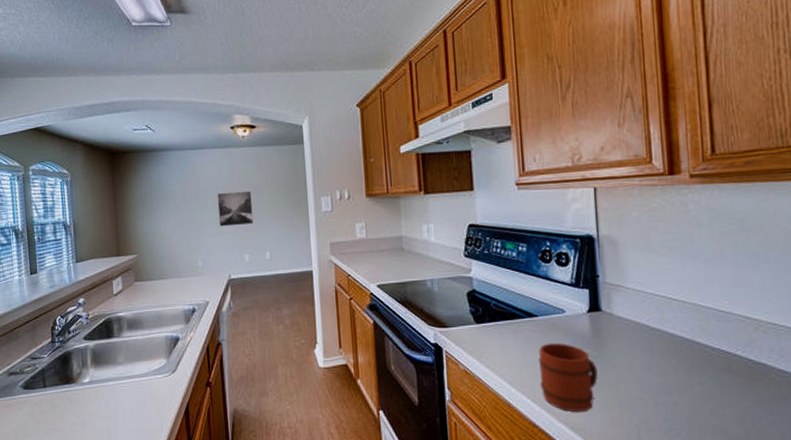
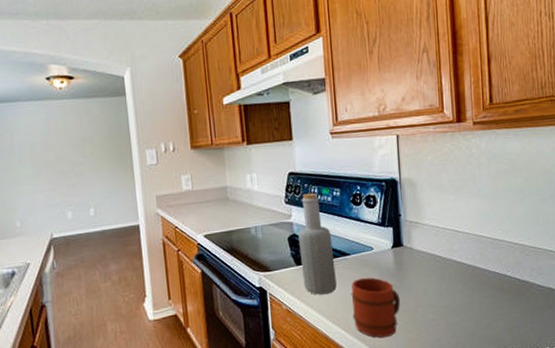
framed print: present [217,190,254,227] -> none [34,145,75,184]
bottle: none [478,247,522,358] -> present [298,192,337,295]

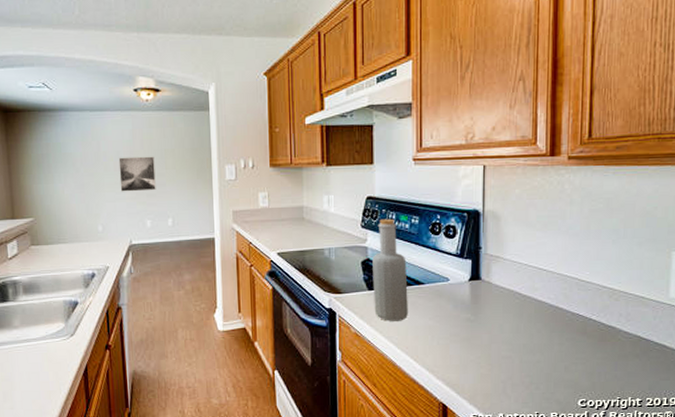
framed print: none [34,145,75,184] -> present [118,156,156,192]
mug: present [351,277,400,338] -> none [422,308,473,371]

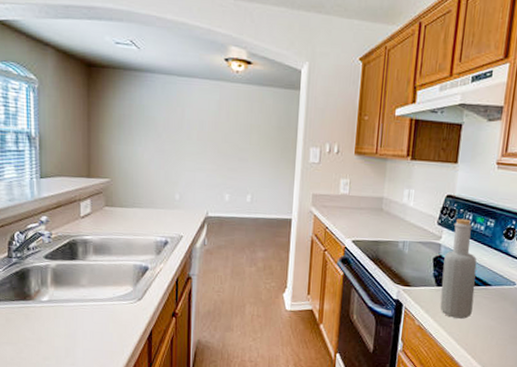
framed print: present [118,156,156,192] -> none [201,127,239,165]

